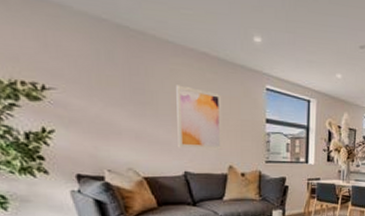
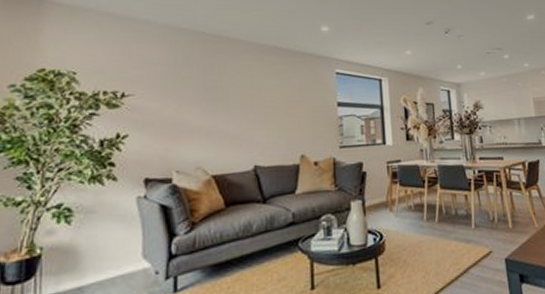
wall art: present [176,85,223,150] -> none [247,79,294,141]

